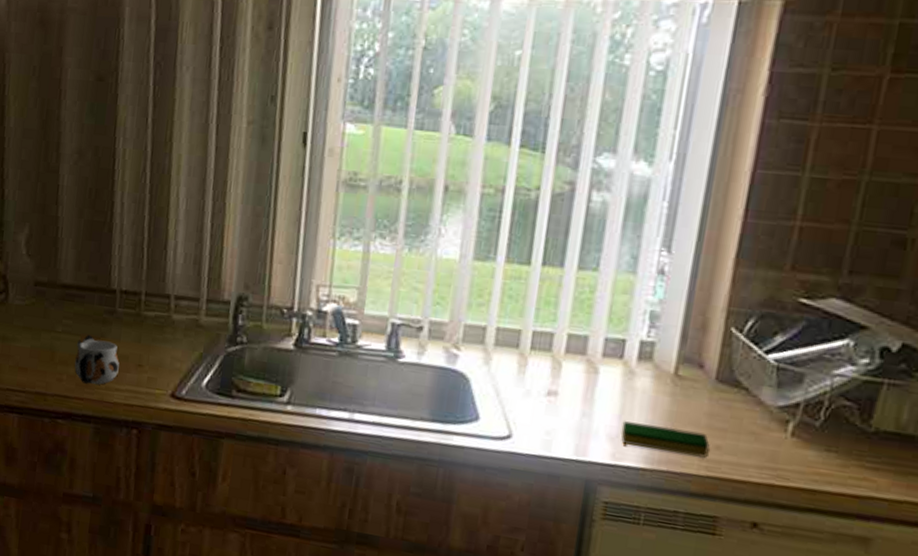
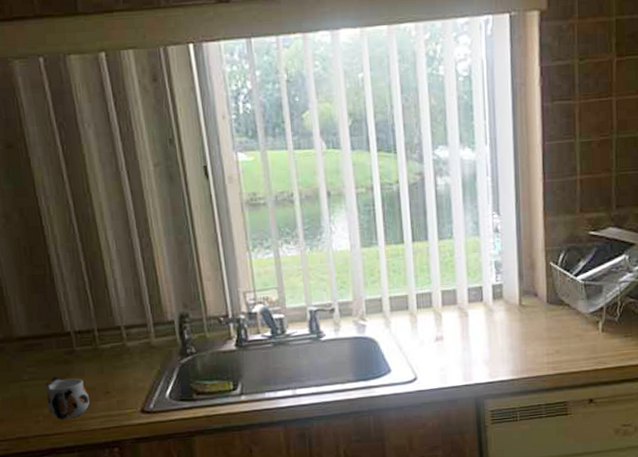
dish sponge: present [621,421,710,458] -> none [492,343,552,365]

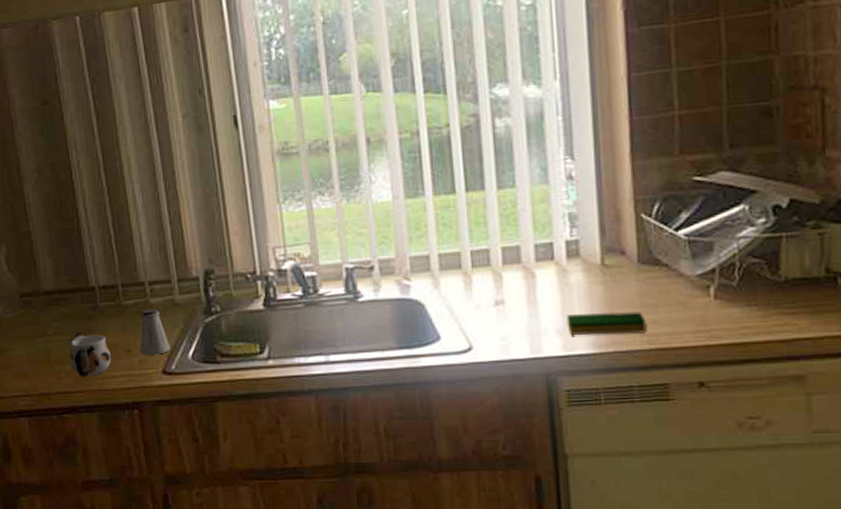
saltshaker: none [118,351,148,396] -> present [140,308,171,355]
dish sponge: none [492,343,552,365] -> present [566,311,647,336]

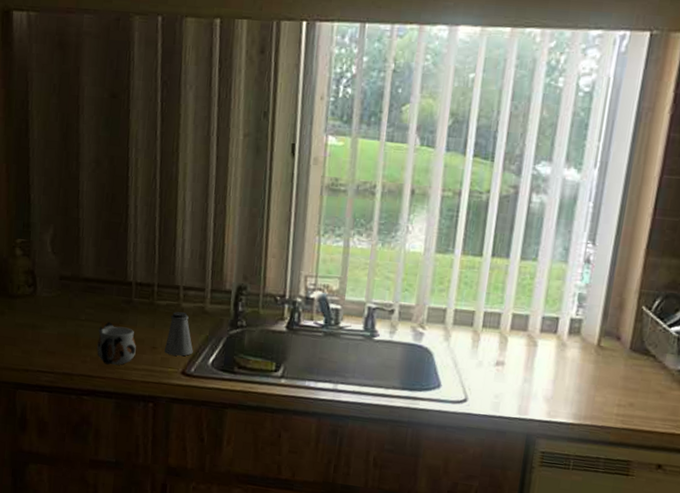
dish sponge: present [566,311,647,336] -> none [555,385,625,413]

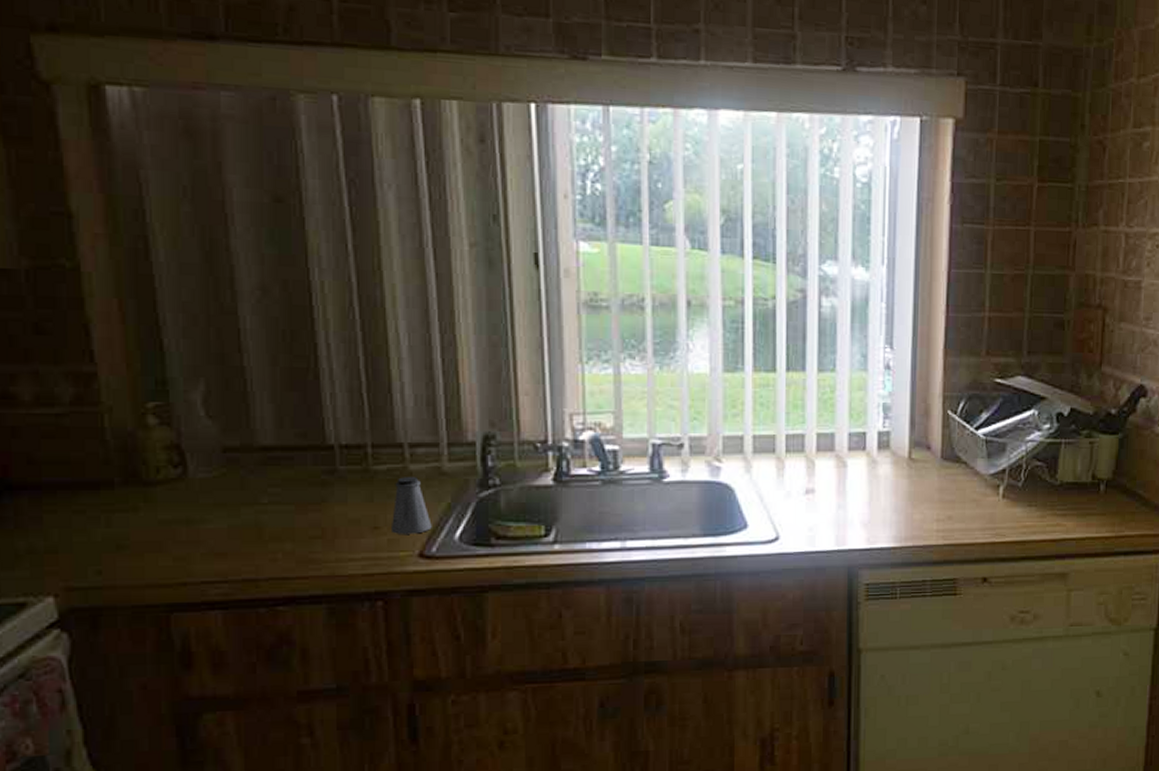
mug: present [96,321,136,365] -> none [290,501,350,559]

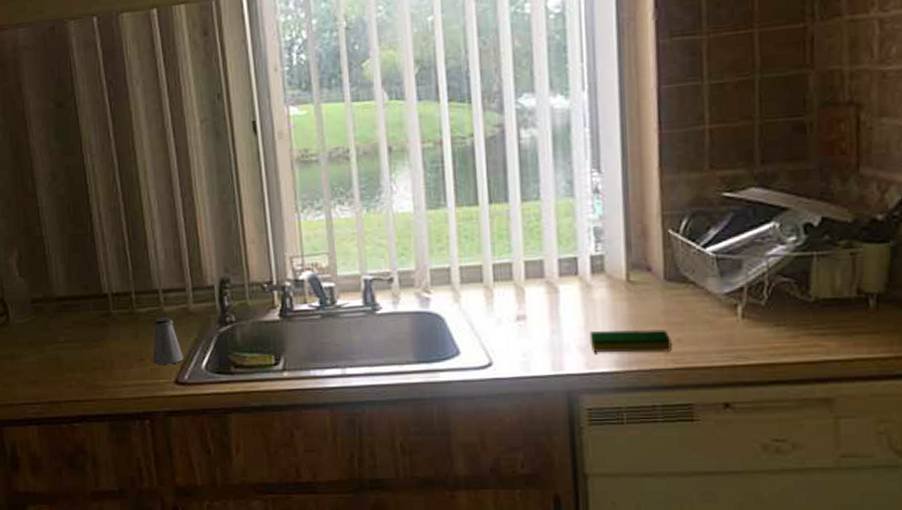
dish sponge: none [872,506,943,529] -> present [589,329,672,353]

